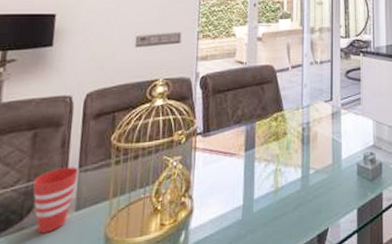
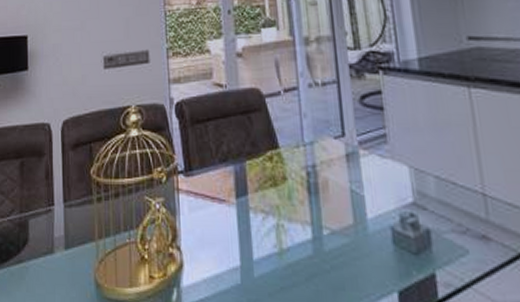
cup: present [33,167,78,234] -> none [26,200,63,270]

